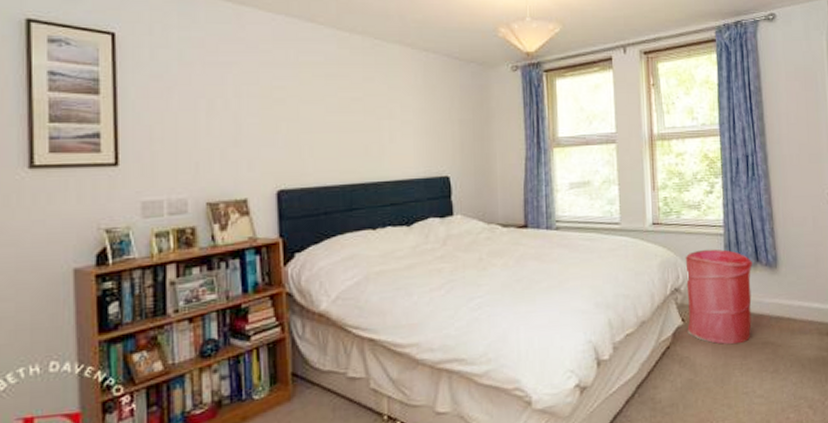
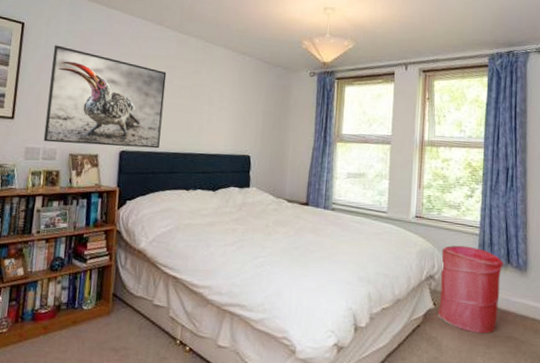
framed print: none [163,60,330,191] -> present [43,45,167,149]

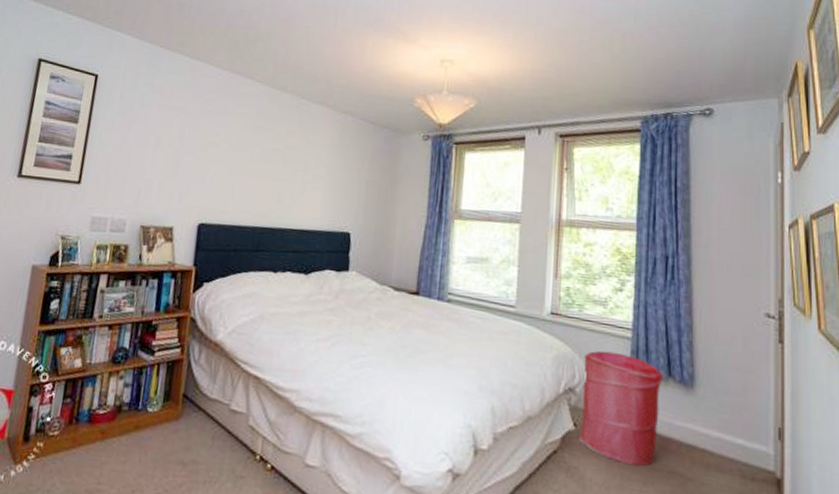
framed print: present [43,45,167,149] -> none [112,100,256,222]

